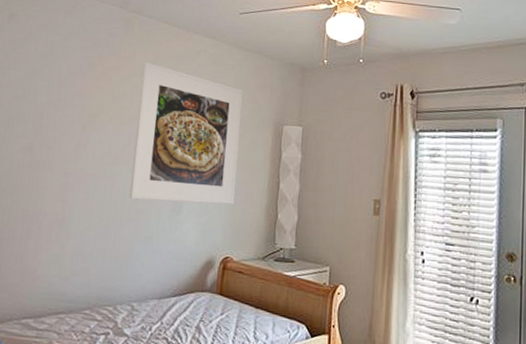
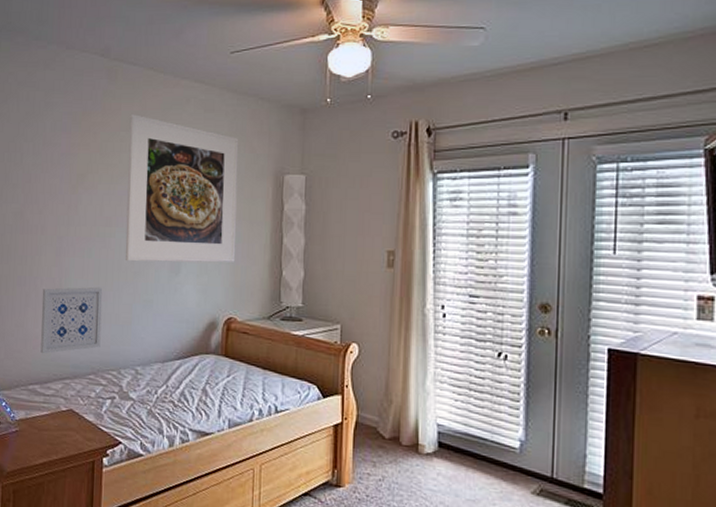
wall art: none [37,222,105,288] -> present [40,287,103,354]

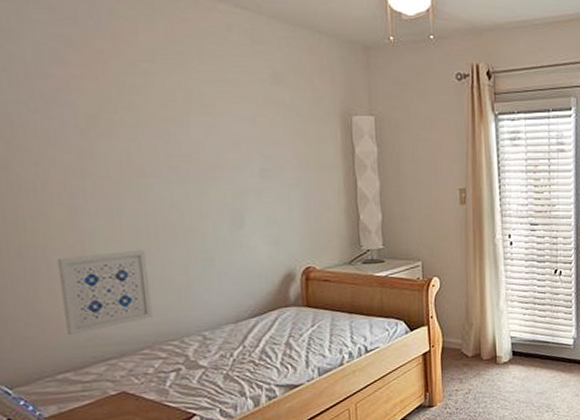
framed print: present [125,114,239,263] -> none [152,41,308,217]

